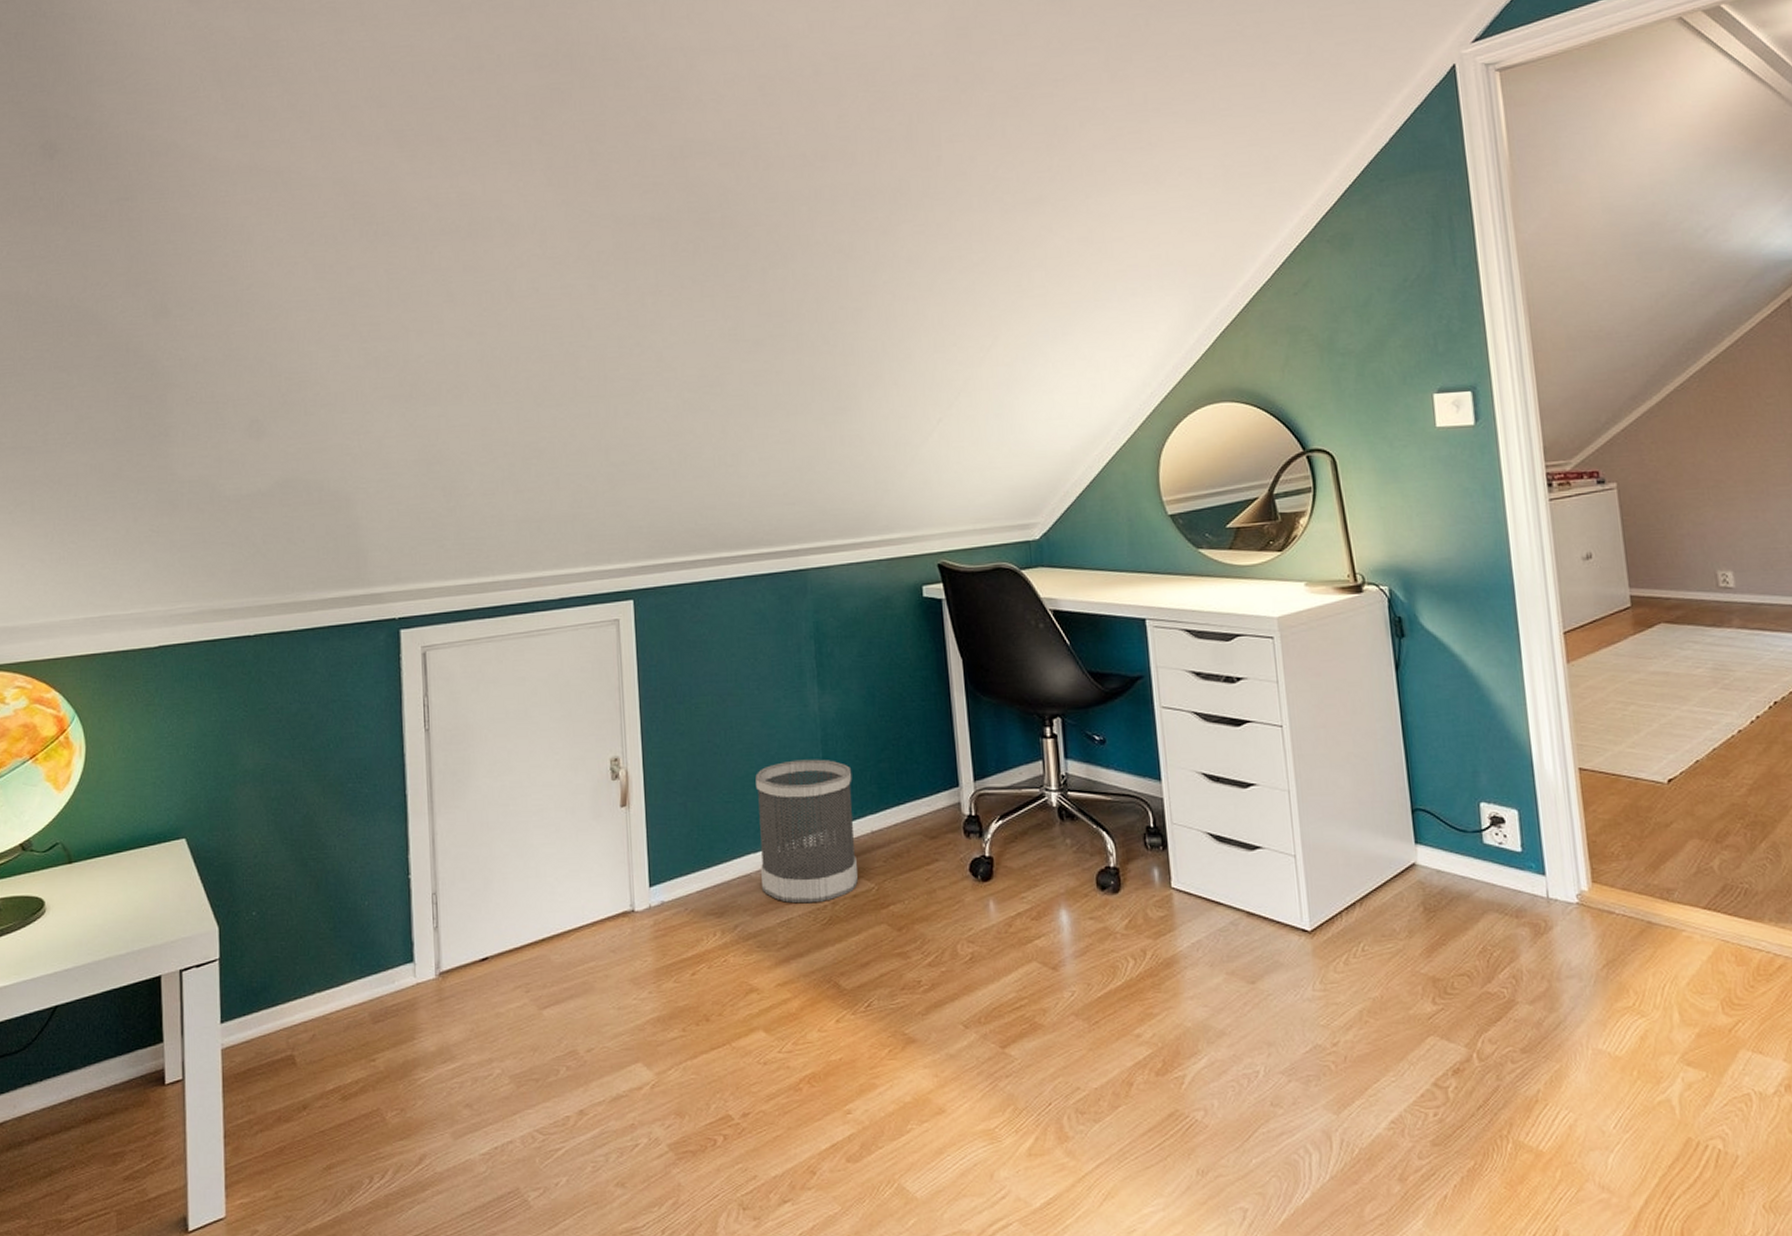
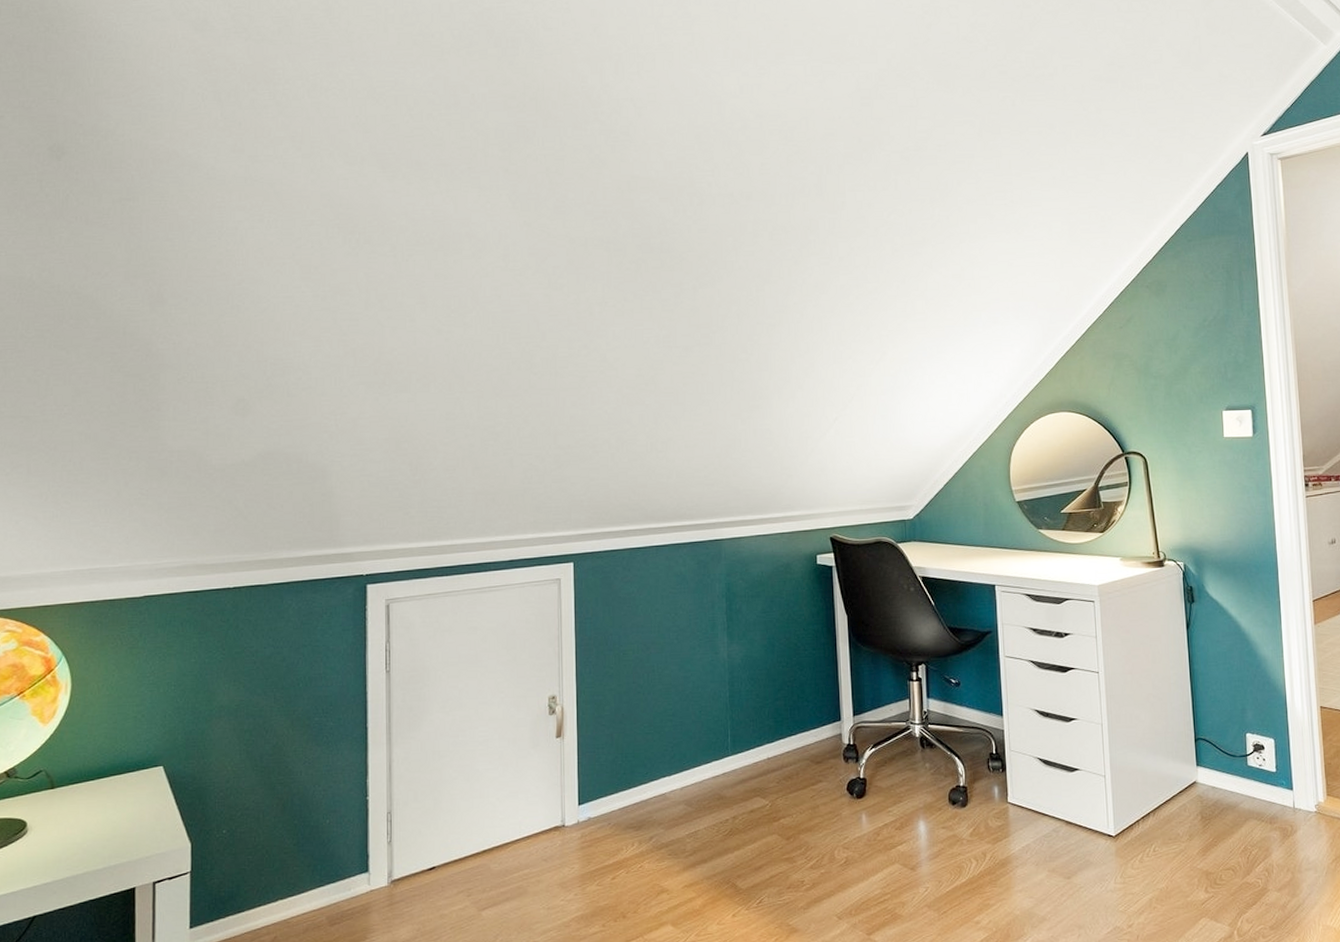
wastebasket: present [755,759,858,904] -> none [672,697,755,818]

